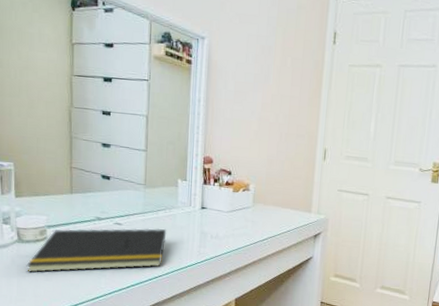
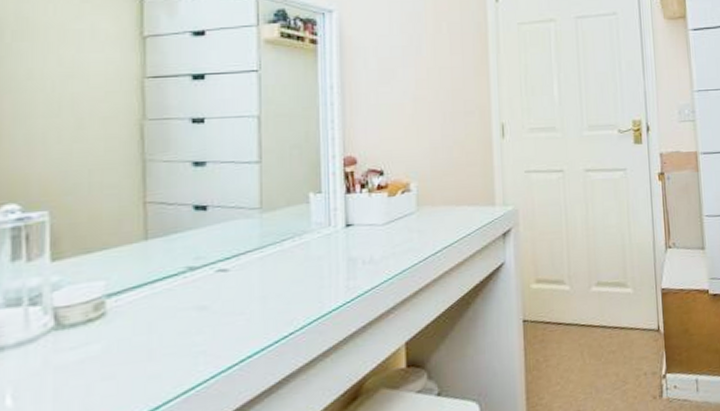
notepad: present [26,228,167,273] -> none [69,264,298,375]

